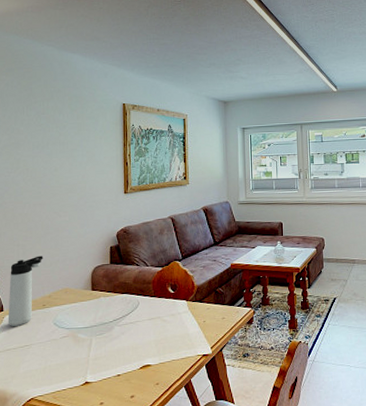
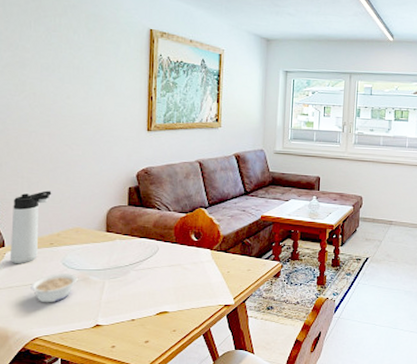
legume: none [26,333,68,363] -> present [30,273,78,303]

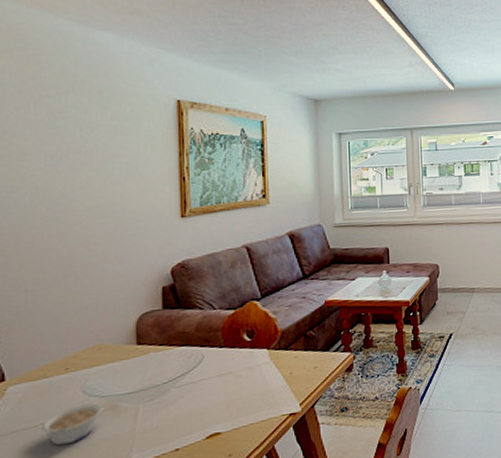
thermos bottle: present [9,190,52,263] -> none [12,303,65,400]

